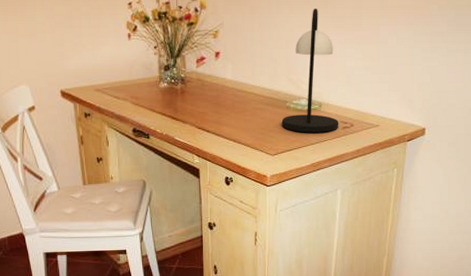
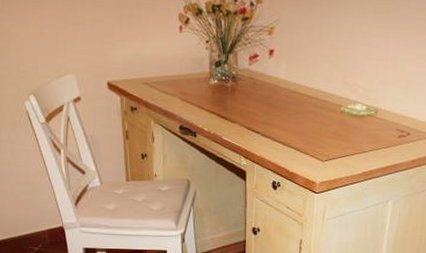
table lamp: present [281,9,339,133] -> none [334,8,395,140]

